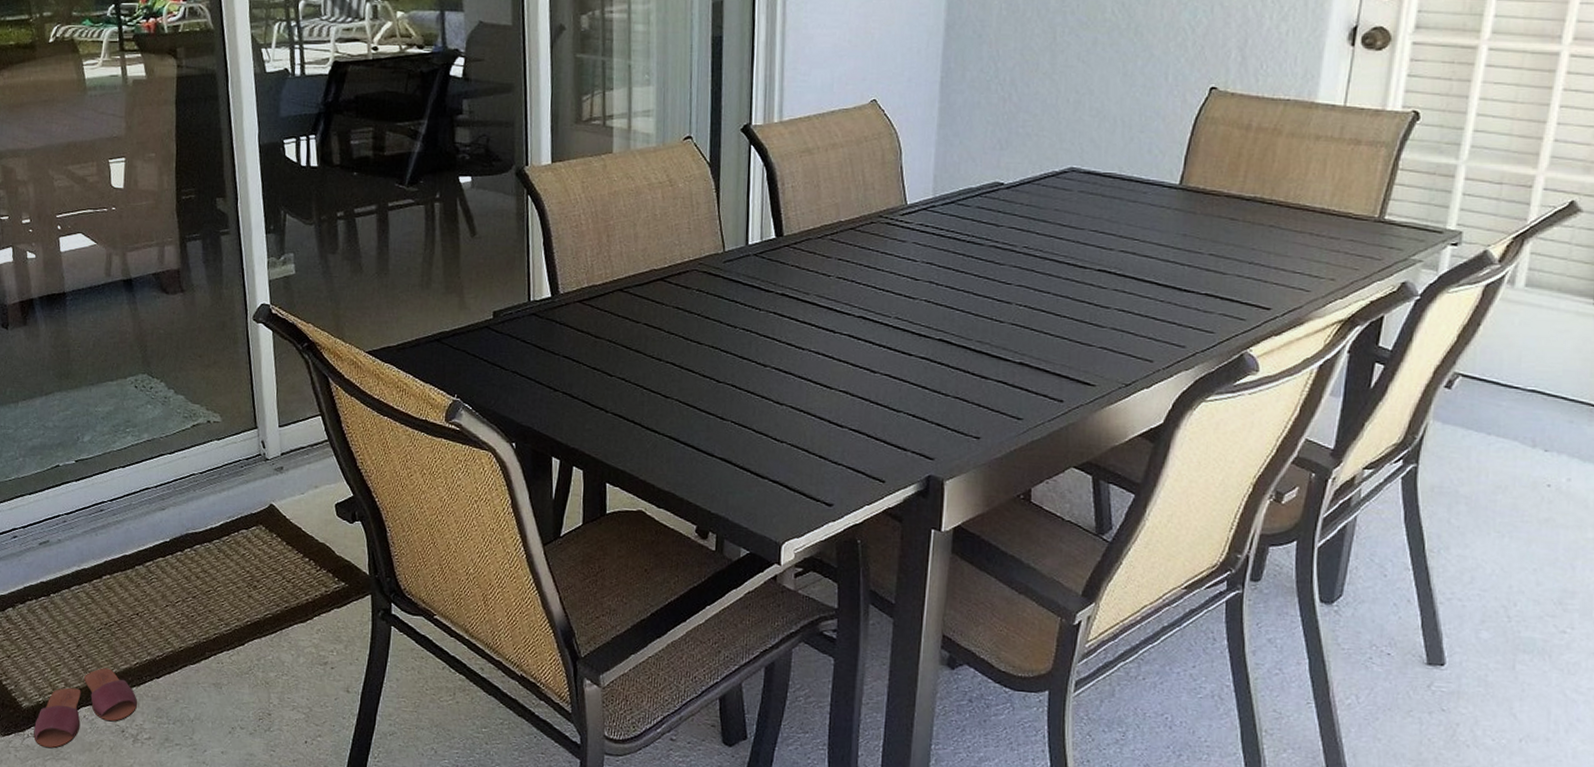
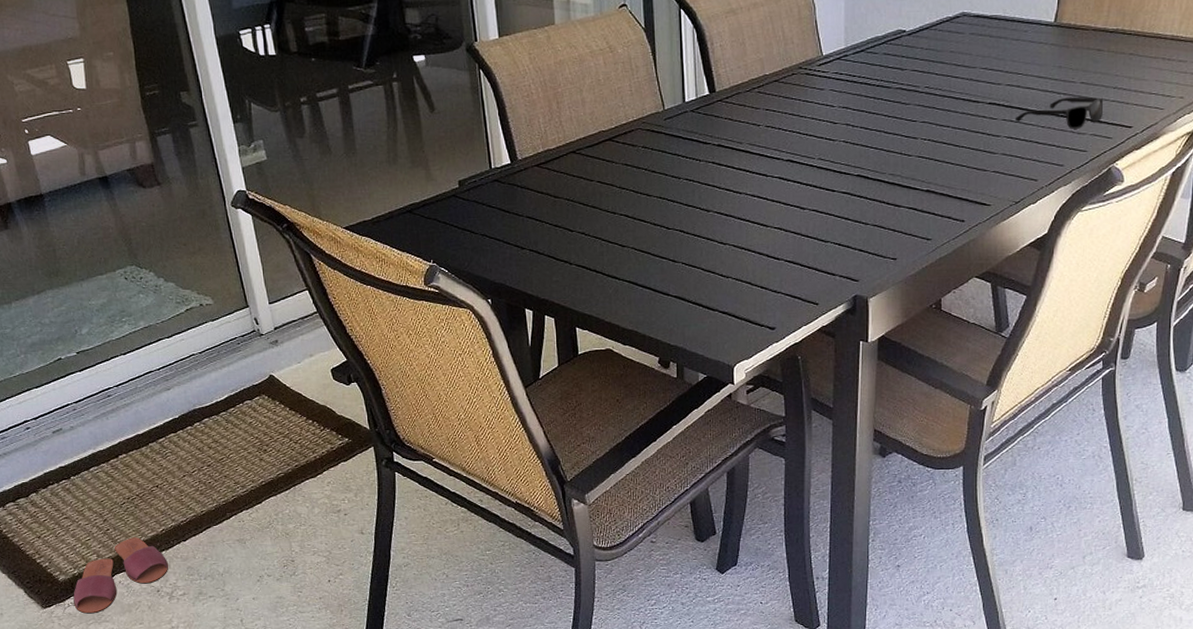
sunglasses: none [1129,269,1237,307] -> present [1016,96,1104,129]

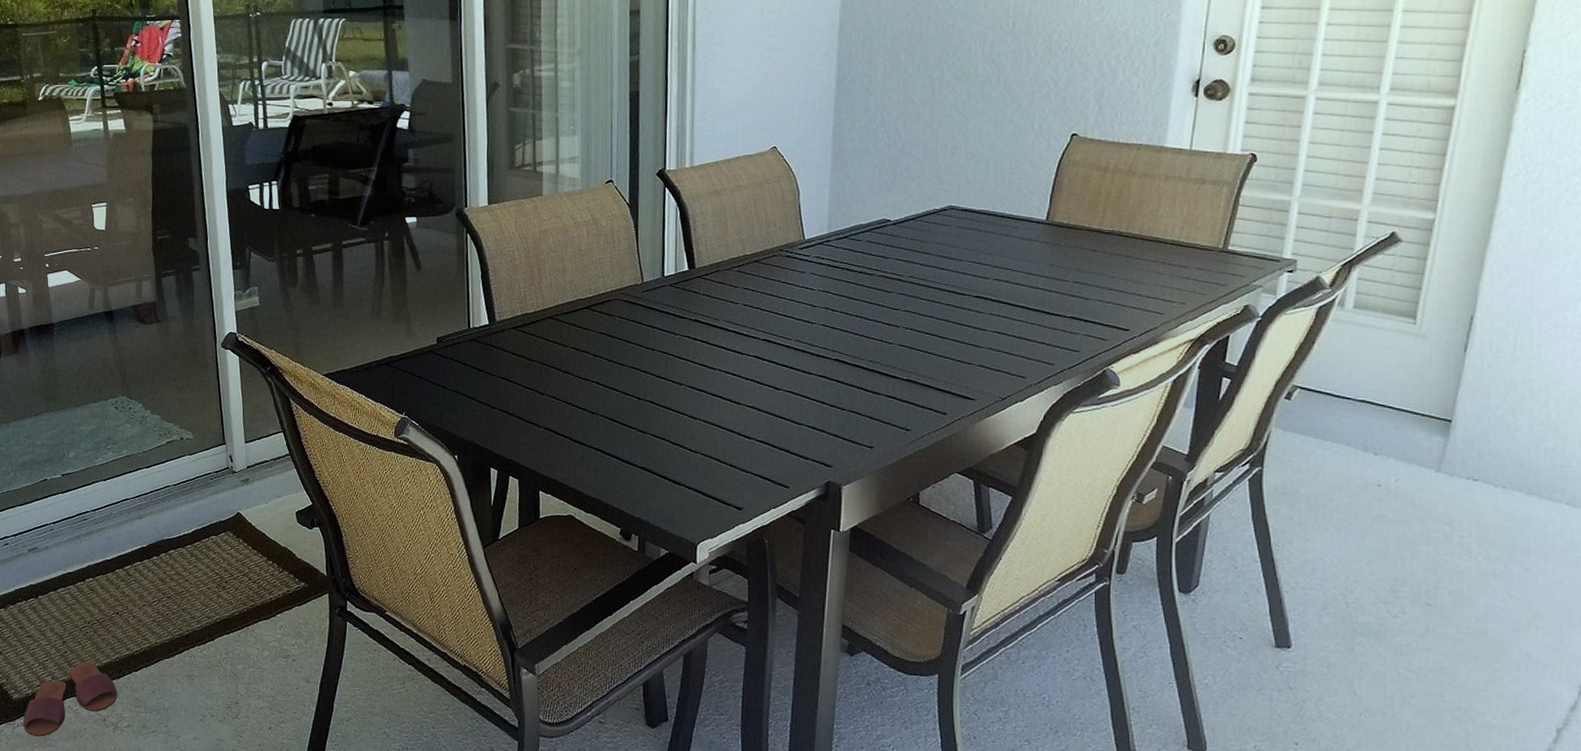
sunglasses: present [1016,96,1104,129] -> none [1003,295,1099,328]

